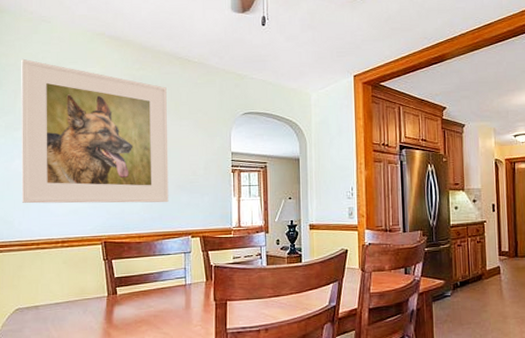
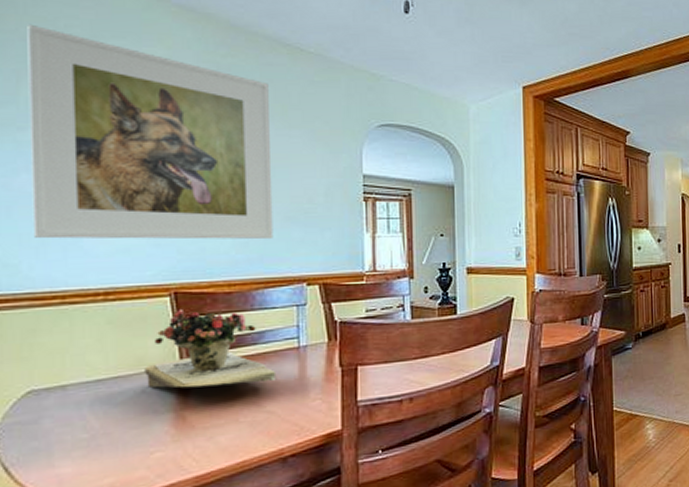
flower arrangement: none [85,253,170,312] -> present [145,308,277,388]

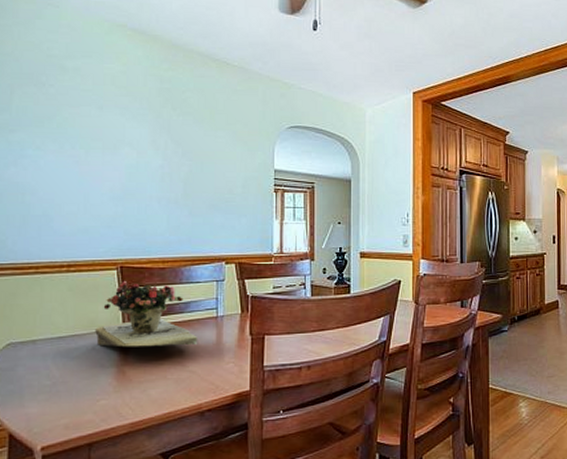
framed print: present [27,23,274,240] -> none [17,47,201,224]

